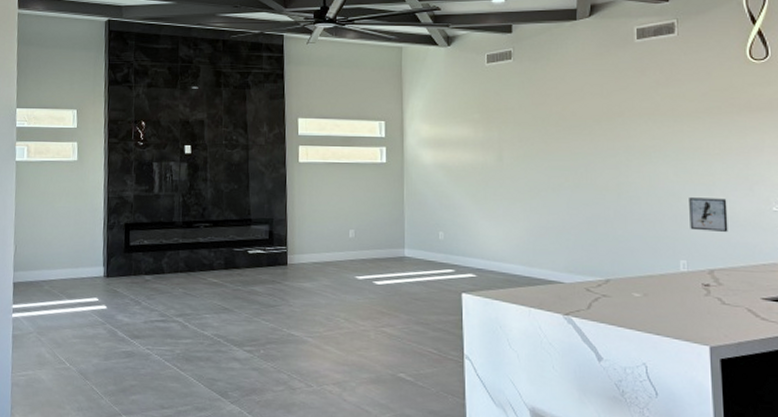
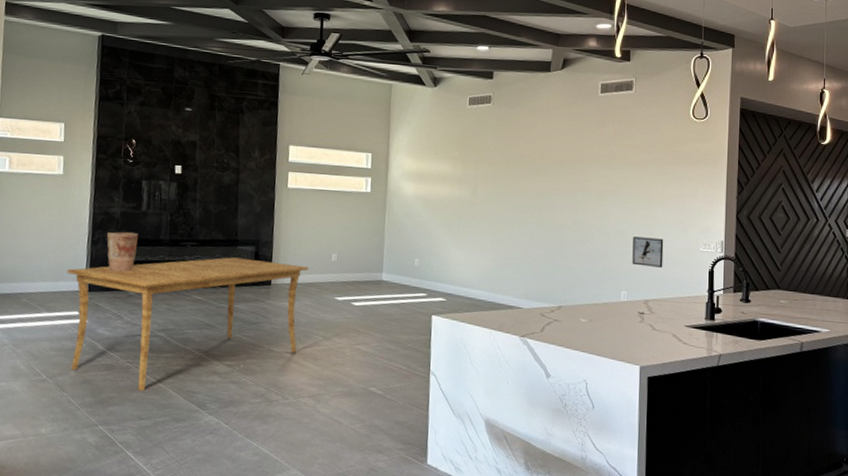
dining table: none [84,237,326,379] -> present [66,257,309,391]
ceramic vessel: none [122,215,152,257] -> present [106,231,138,272]

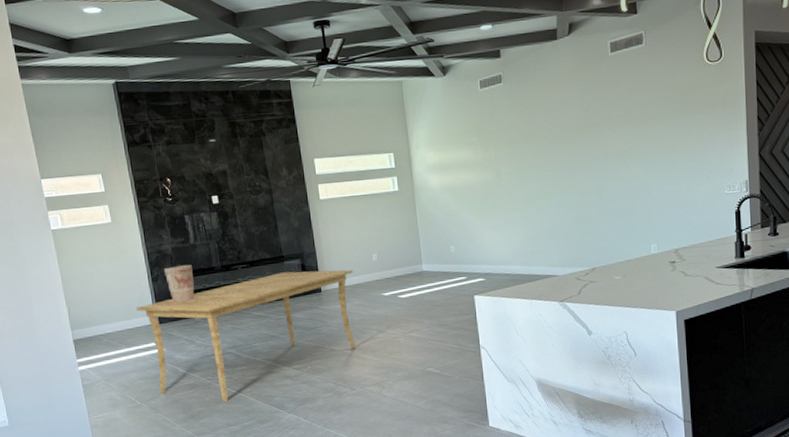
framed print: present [632,236,664,268] -> none [658,188,690,218]

